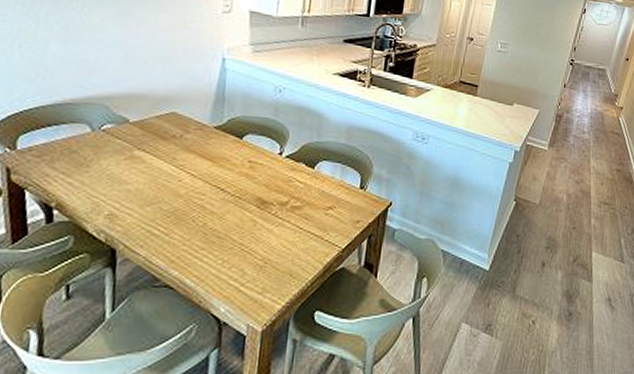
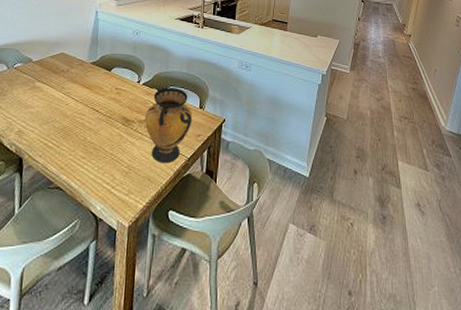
vase: none [287,162,351,256] -> present [145,87,193,164]

